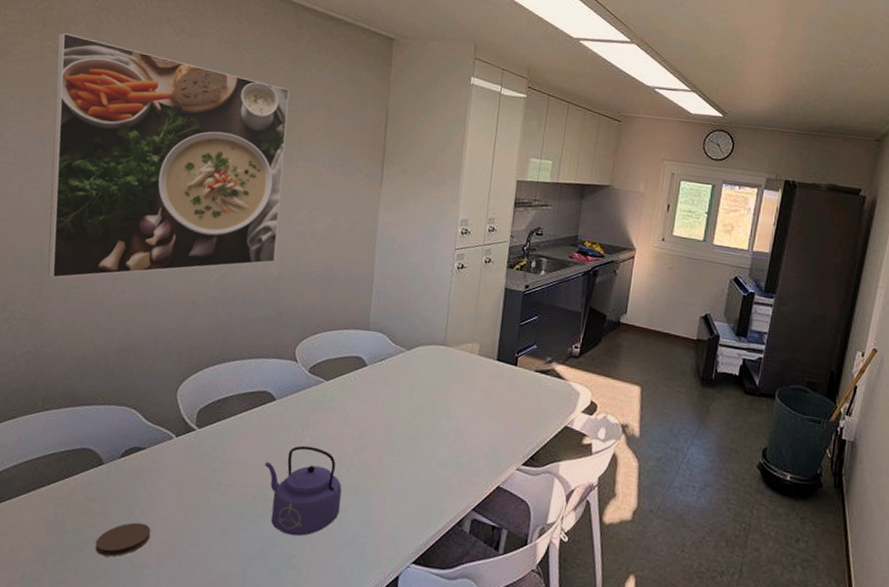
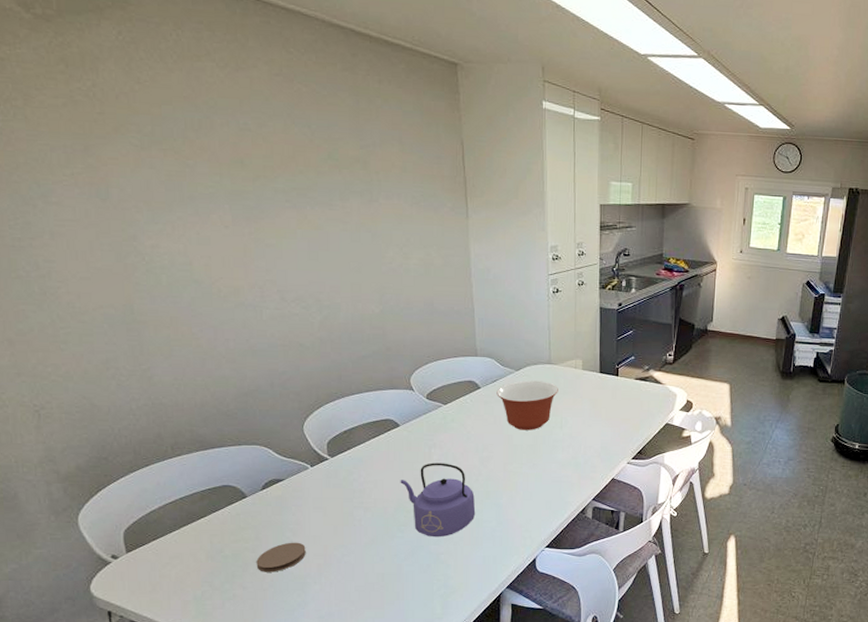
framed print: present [47,32,290,279] -> none [84,72,374,333]
mixing bowl: none [383,361,450,420] -> present [497,380,558,430]

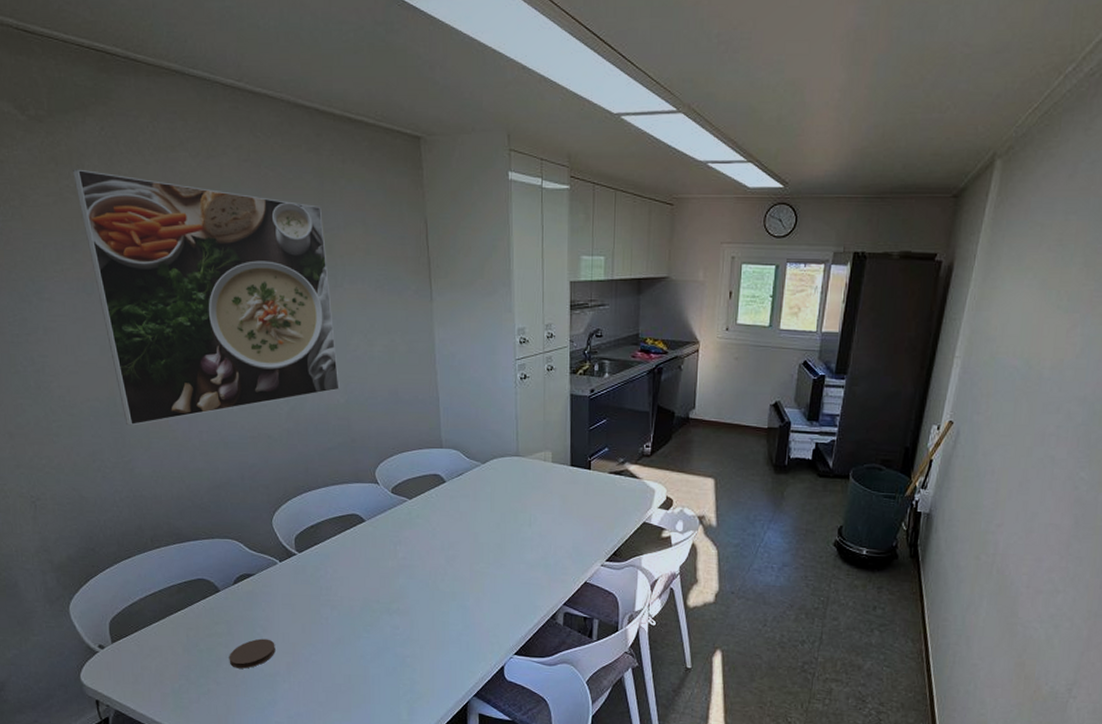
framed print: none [84,72,374,333] -> present [72,169,340,426]
kettle: present [400,463,476,538] -> none [366,560,442,640]
mixing bowl: present [497,380,558,430] -> none [462,474,527,528]

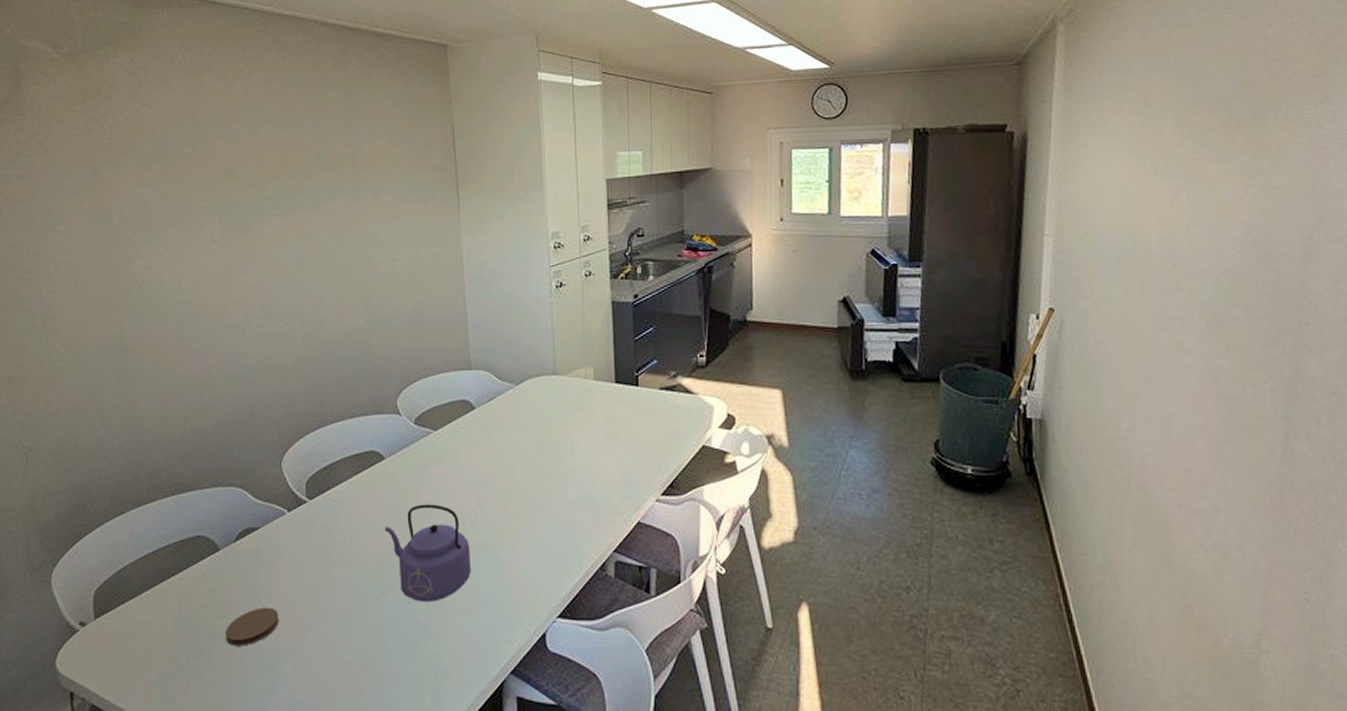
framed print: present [72,169,340,426] -> none [99,100,360,362]
kettle: none [366,560,442,640] -> present [384,504,472,603]

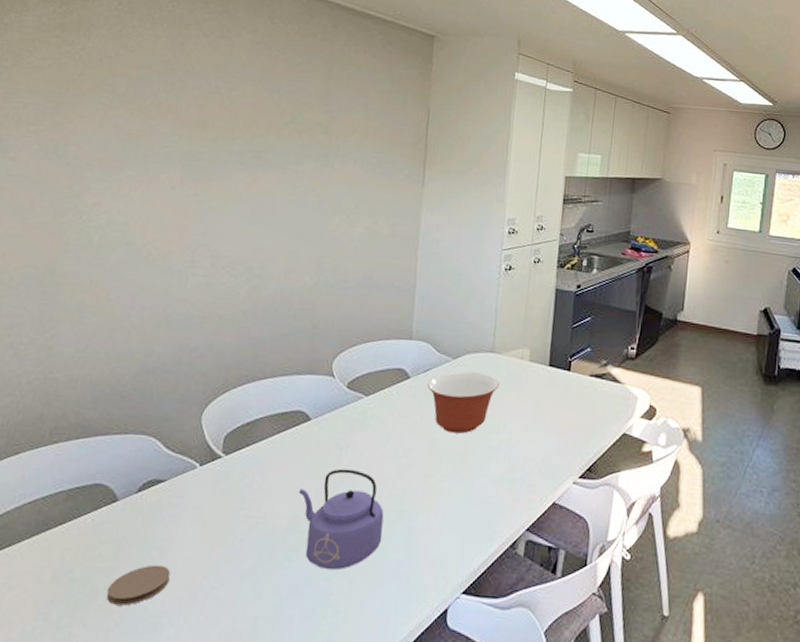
mixing bowl: none [494,396,566,460] -> present [427,371,500,434]

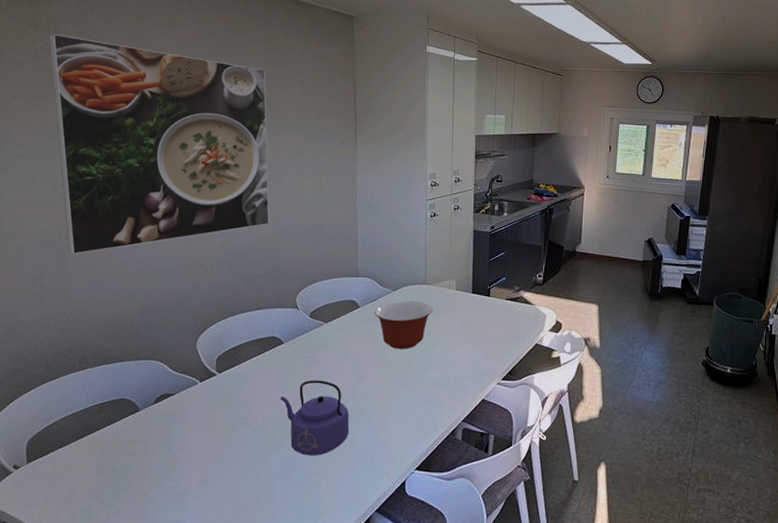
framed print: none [59,37,326,298] -> present [48,33,270,255]
coaster: present [107,564,171,606] -> none [141,457,188,487]

